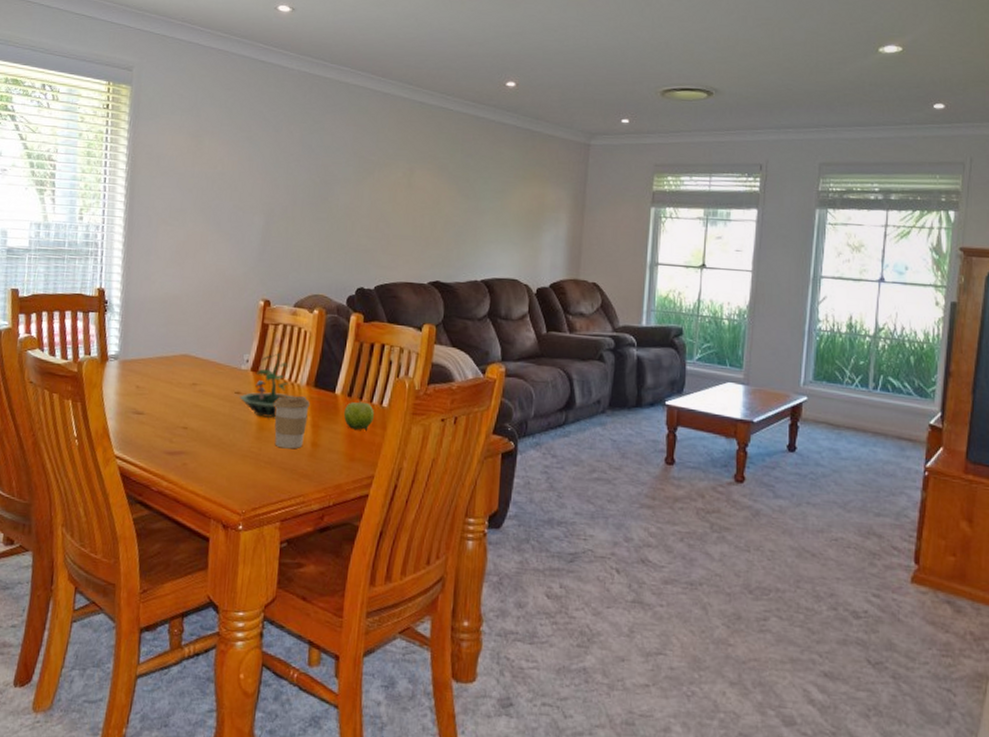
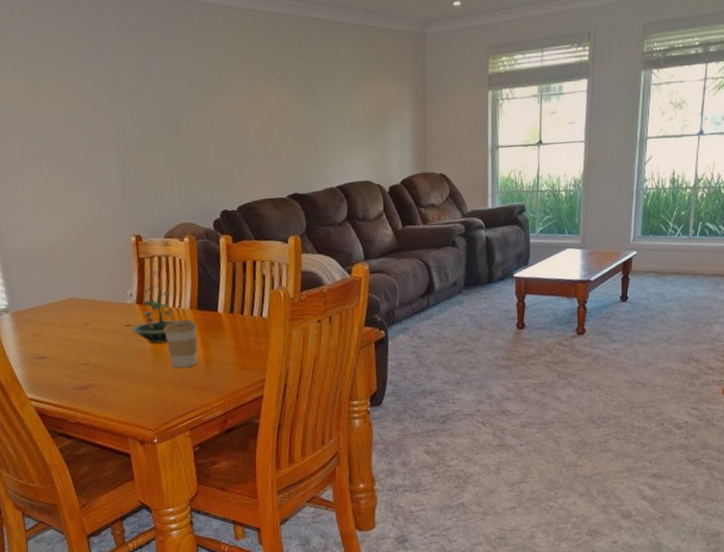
fruit: present [343,400,375,430] -> none [228,315,257,342]

